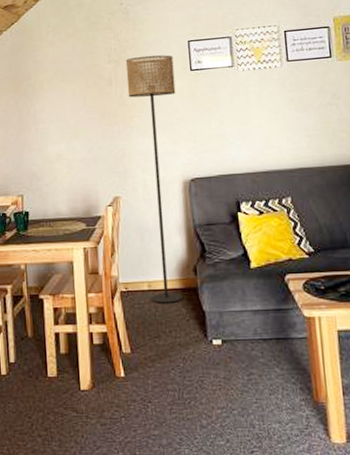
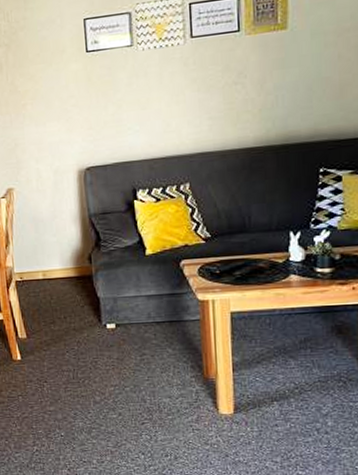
floor lamp: present [125,55,183,303] -> none [16,35,77,291]

